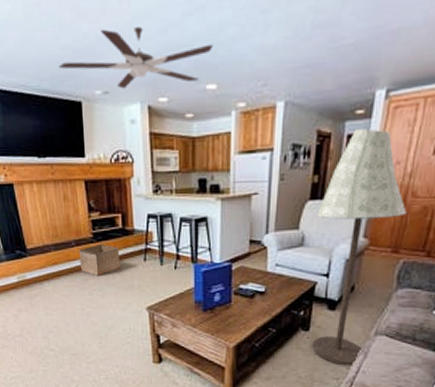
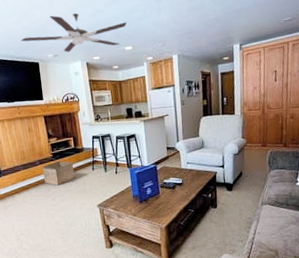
floor lamp: present [312,129,407,366] -> none [209,68,266,231]

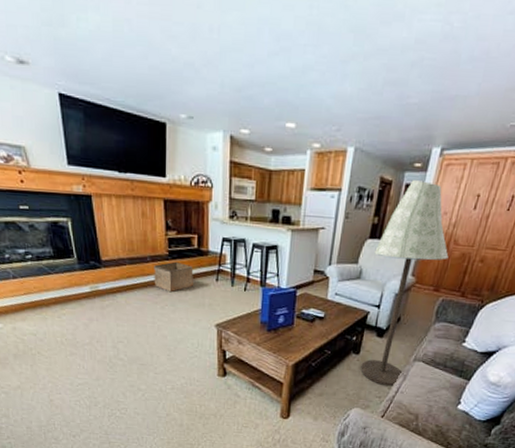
ceiling fan: present [20,12,127,53] -> none [145,55,295,118]
floor lamp: none [209,68,266,231] -> present [360,180,449,387]

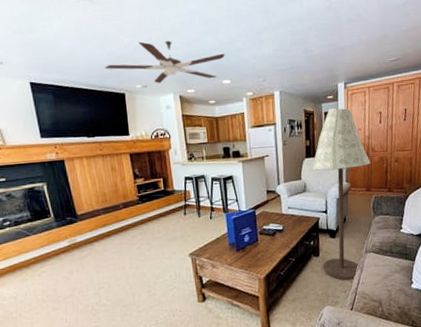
ceiling fan: none [145,55,295,118] -> present [104,40,225,84]
storage bin: present [154,261,194,293] -> none [126,204,164,233]

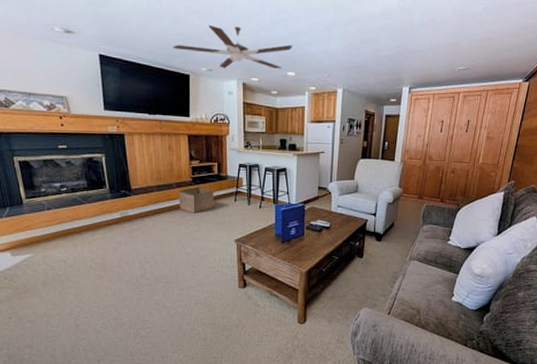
storage bin: none [126,204,164,233] -> present [179,186,214,214]
floor lamp: present [312,108,371,280] -> none [365,112,426,285]

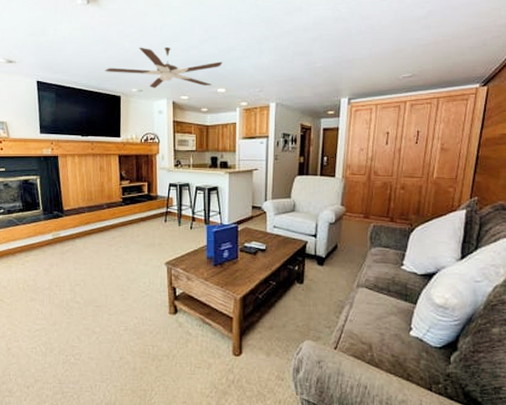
storage bin: present [179,186,214,214] -> none [109,207,144,235]

